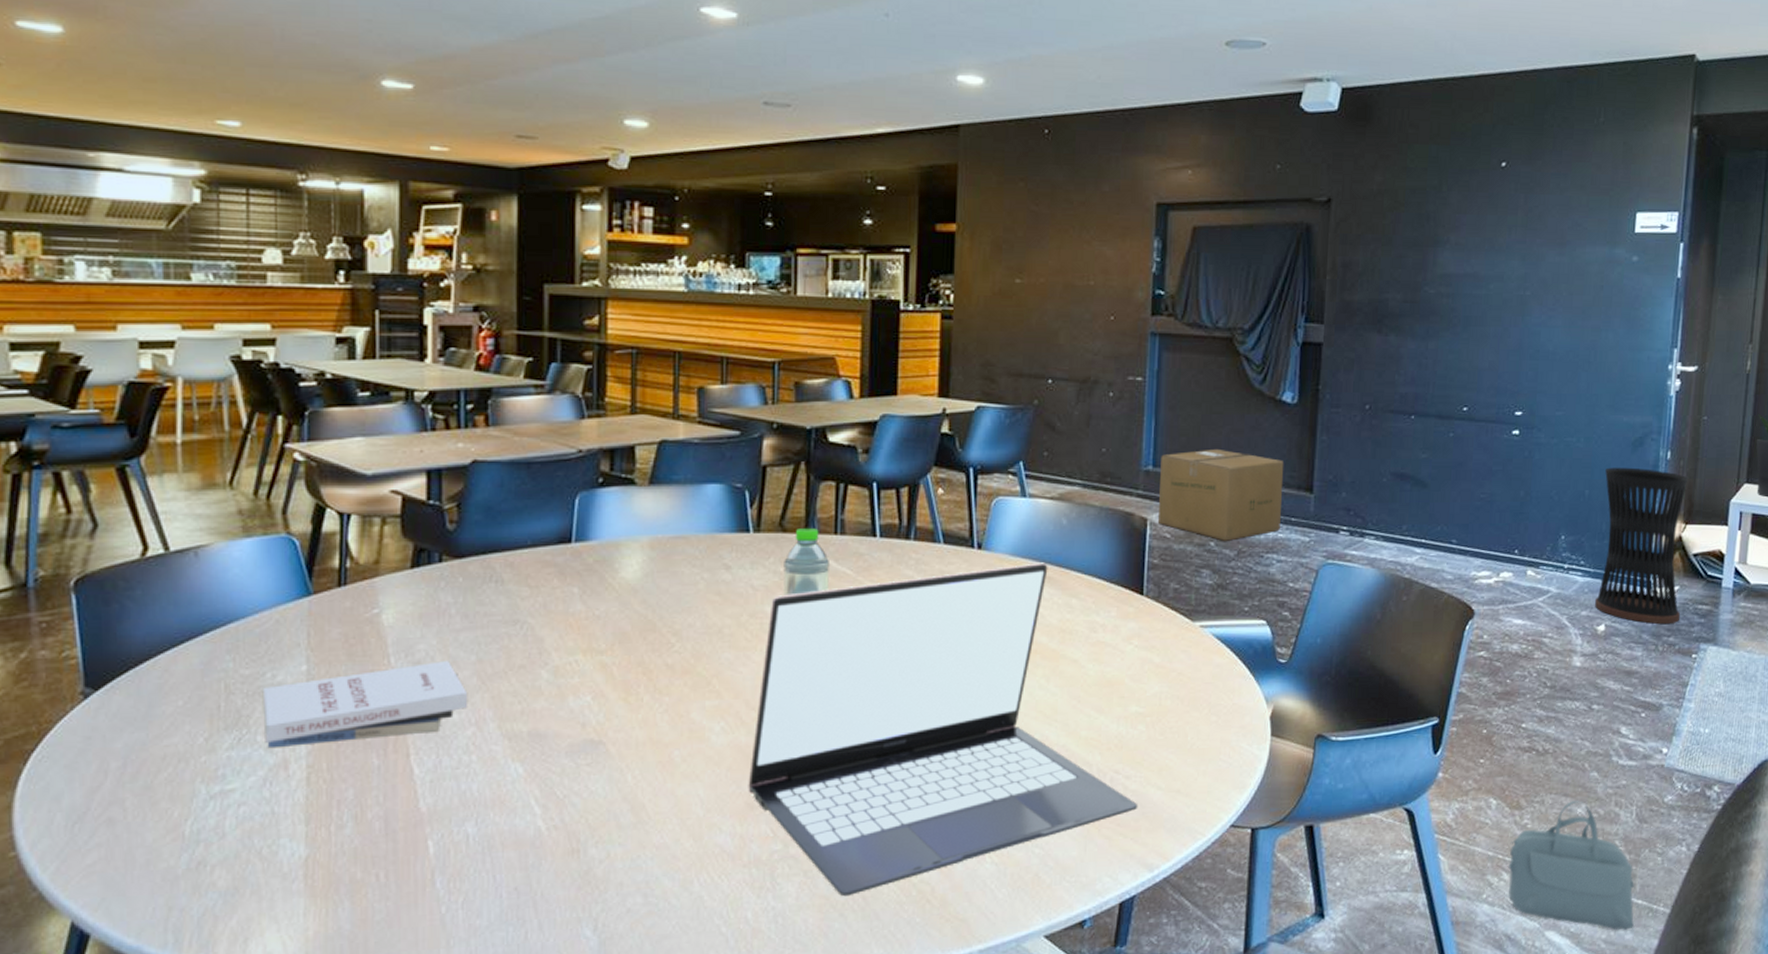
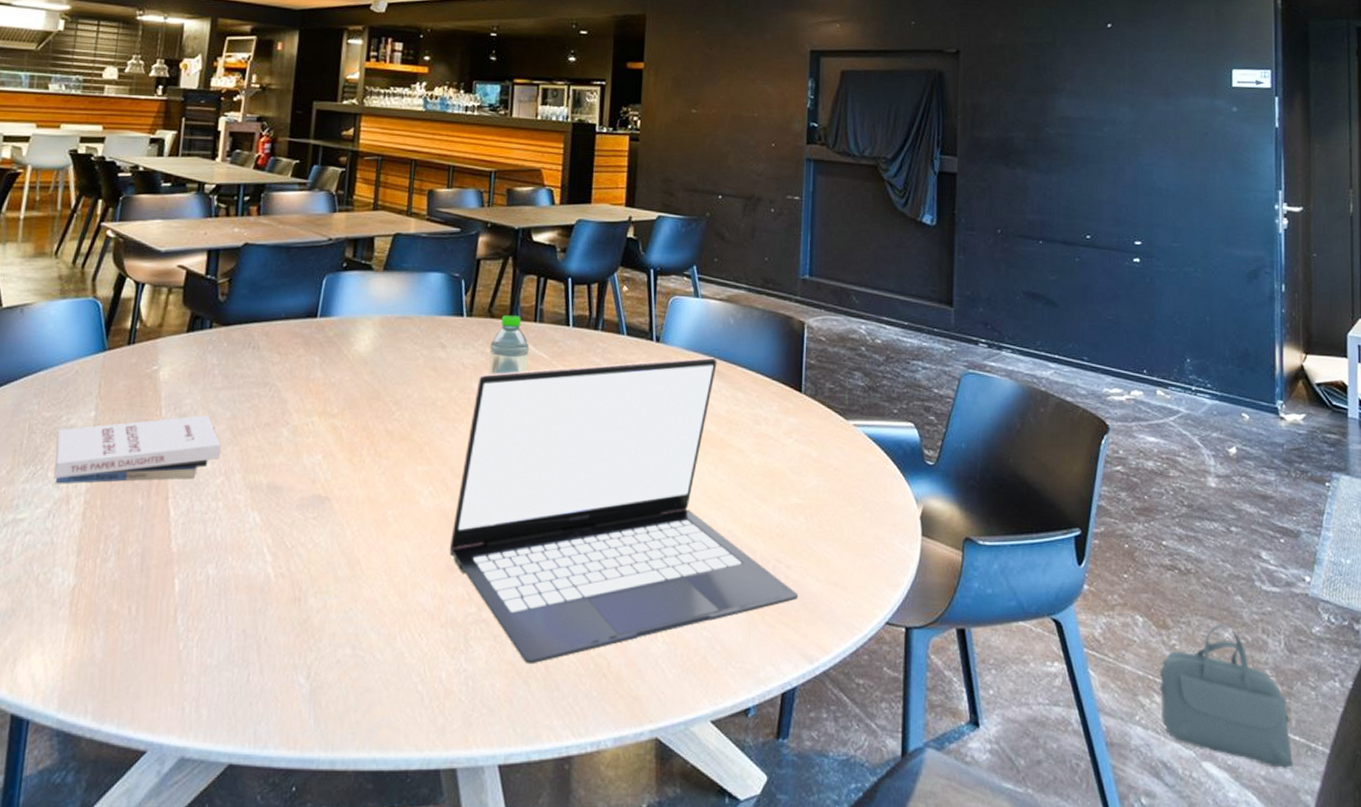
box: present [1157,448,1284,541] -> none [814,262,926,347]
umbrella stand: present [1595,467,1689,624] -> none [1224,297,1309,450]

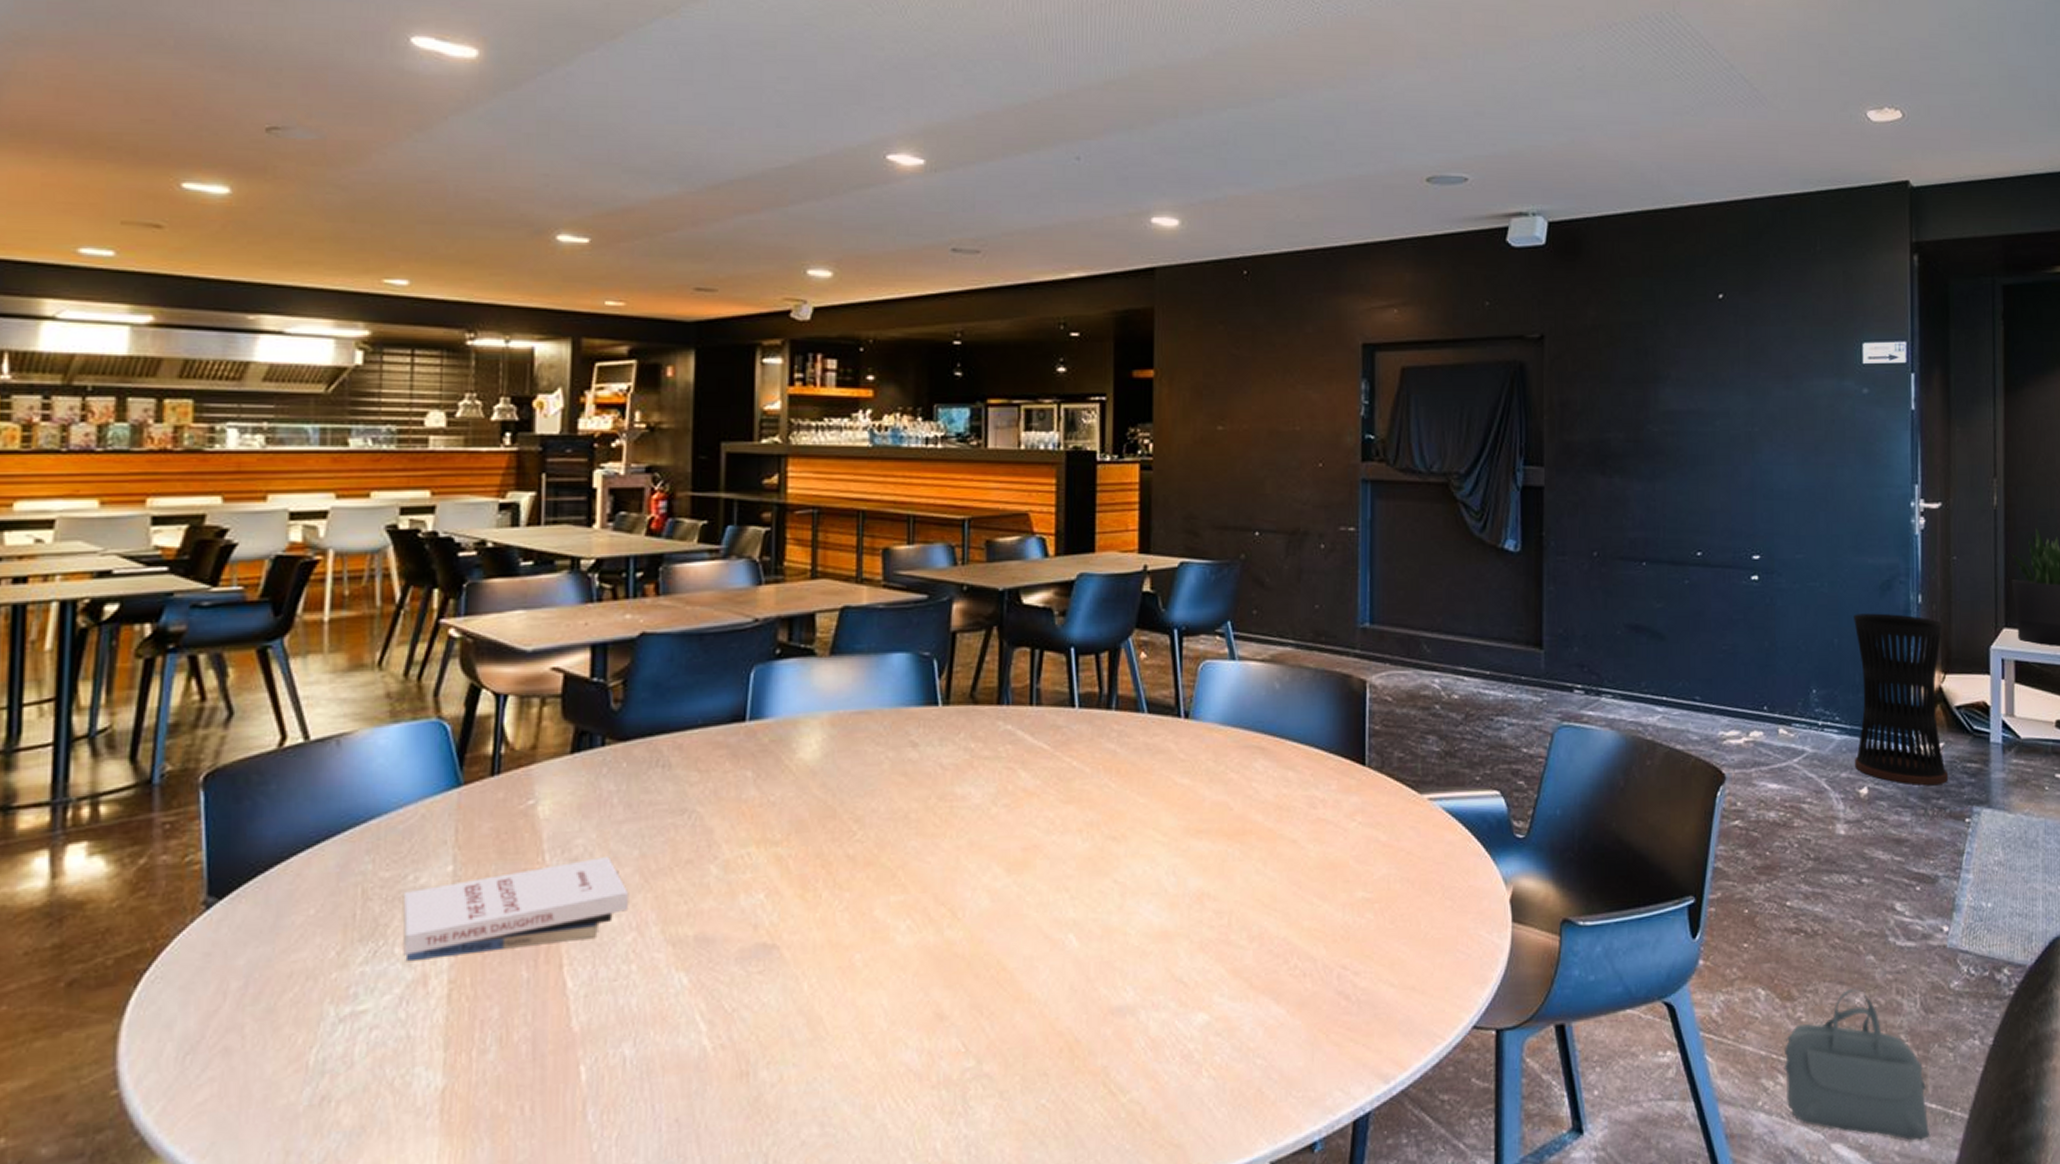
laptop: present [449,357,799,664] -> none [937,731,1370,1121]
water bottle: present [488,314,529,375] -> none [975,698,1024,776]
umbrella stand: none [1224,297,1309,450] -> present [1854,613,1948,785]

